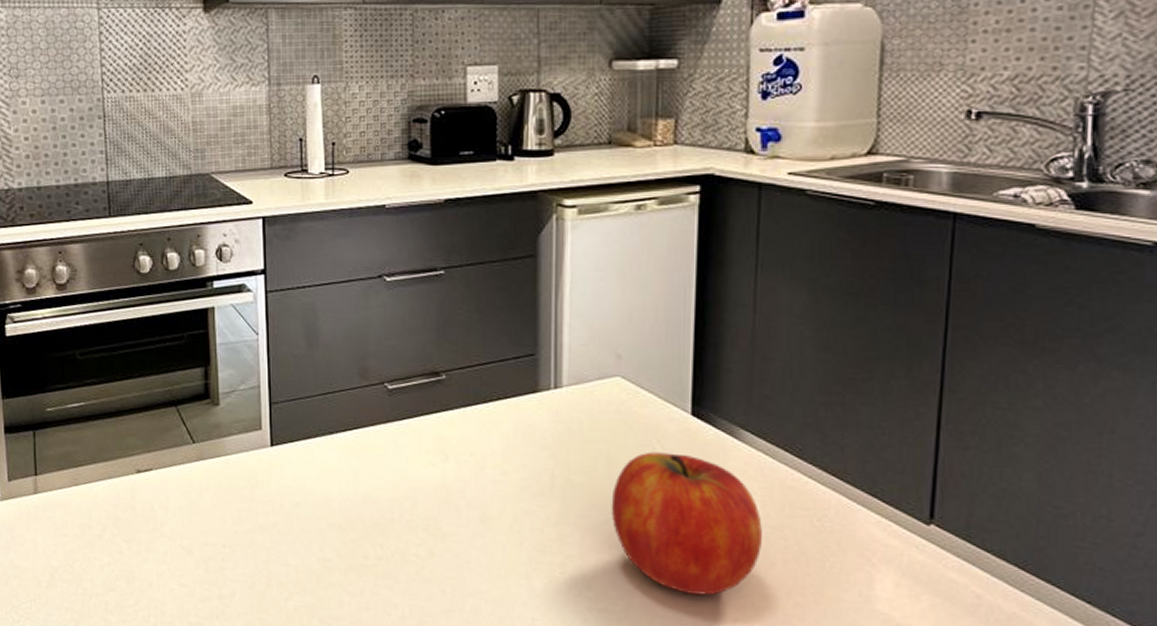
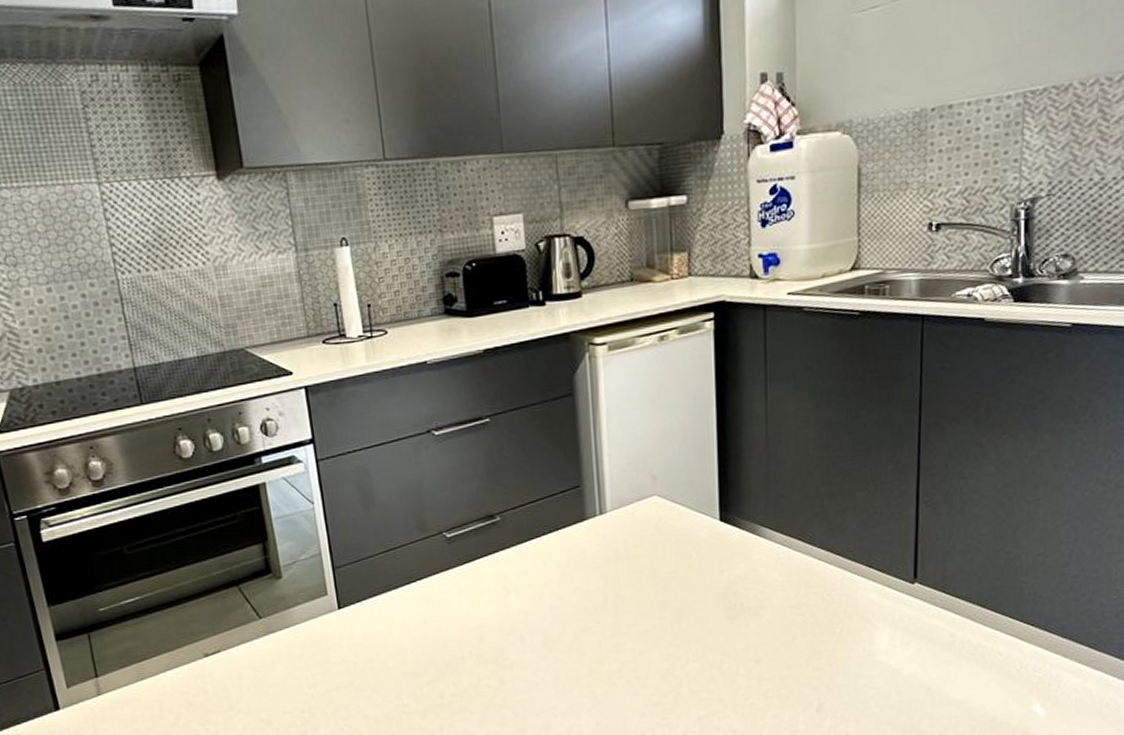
fruit: present [611,452,762,596] -> none [657,556,784,676]

